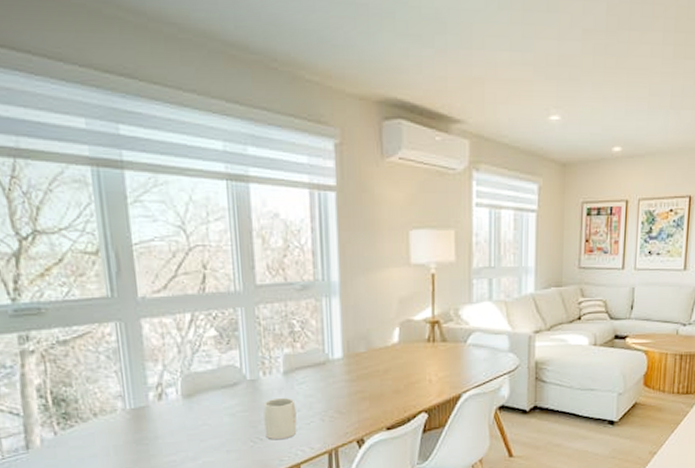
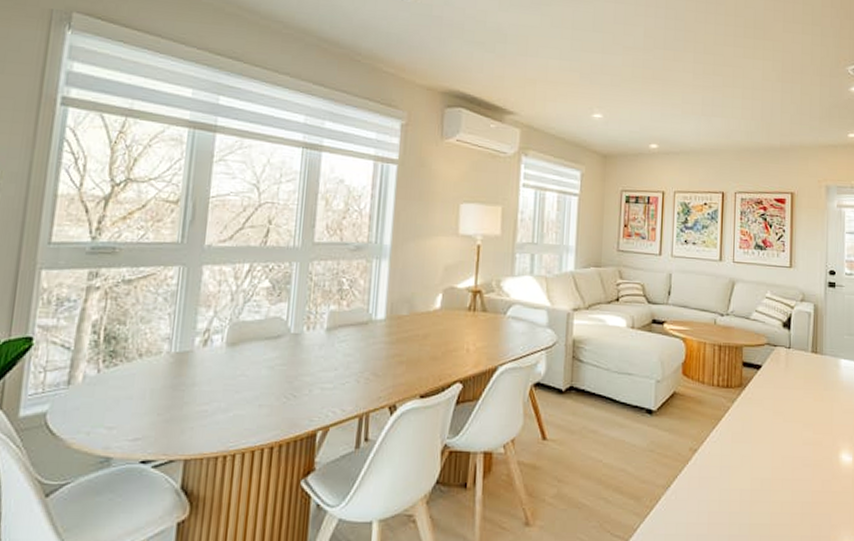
mug: present [263,397,297,440] -> none [299,354,334,399]

